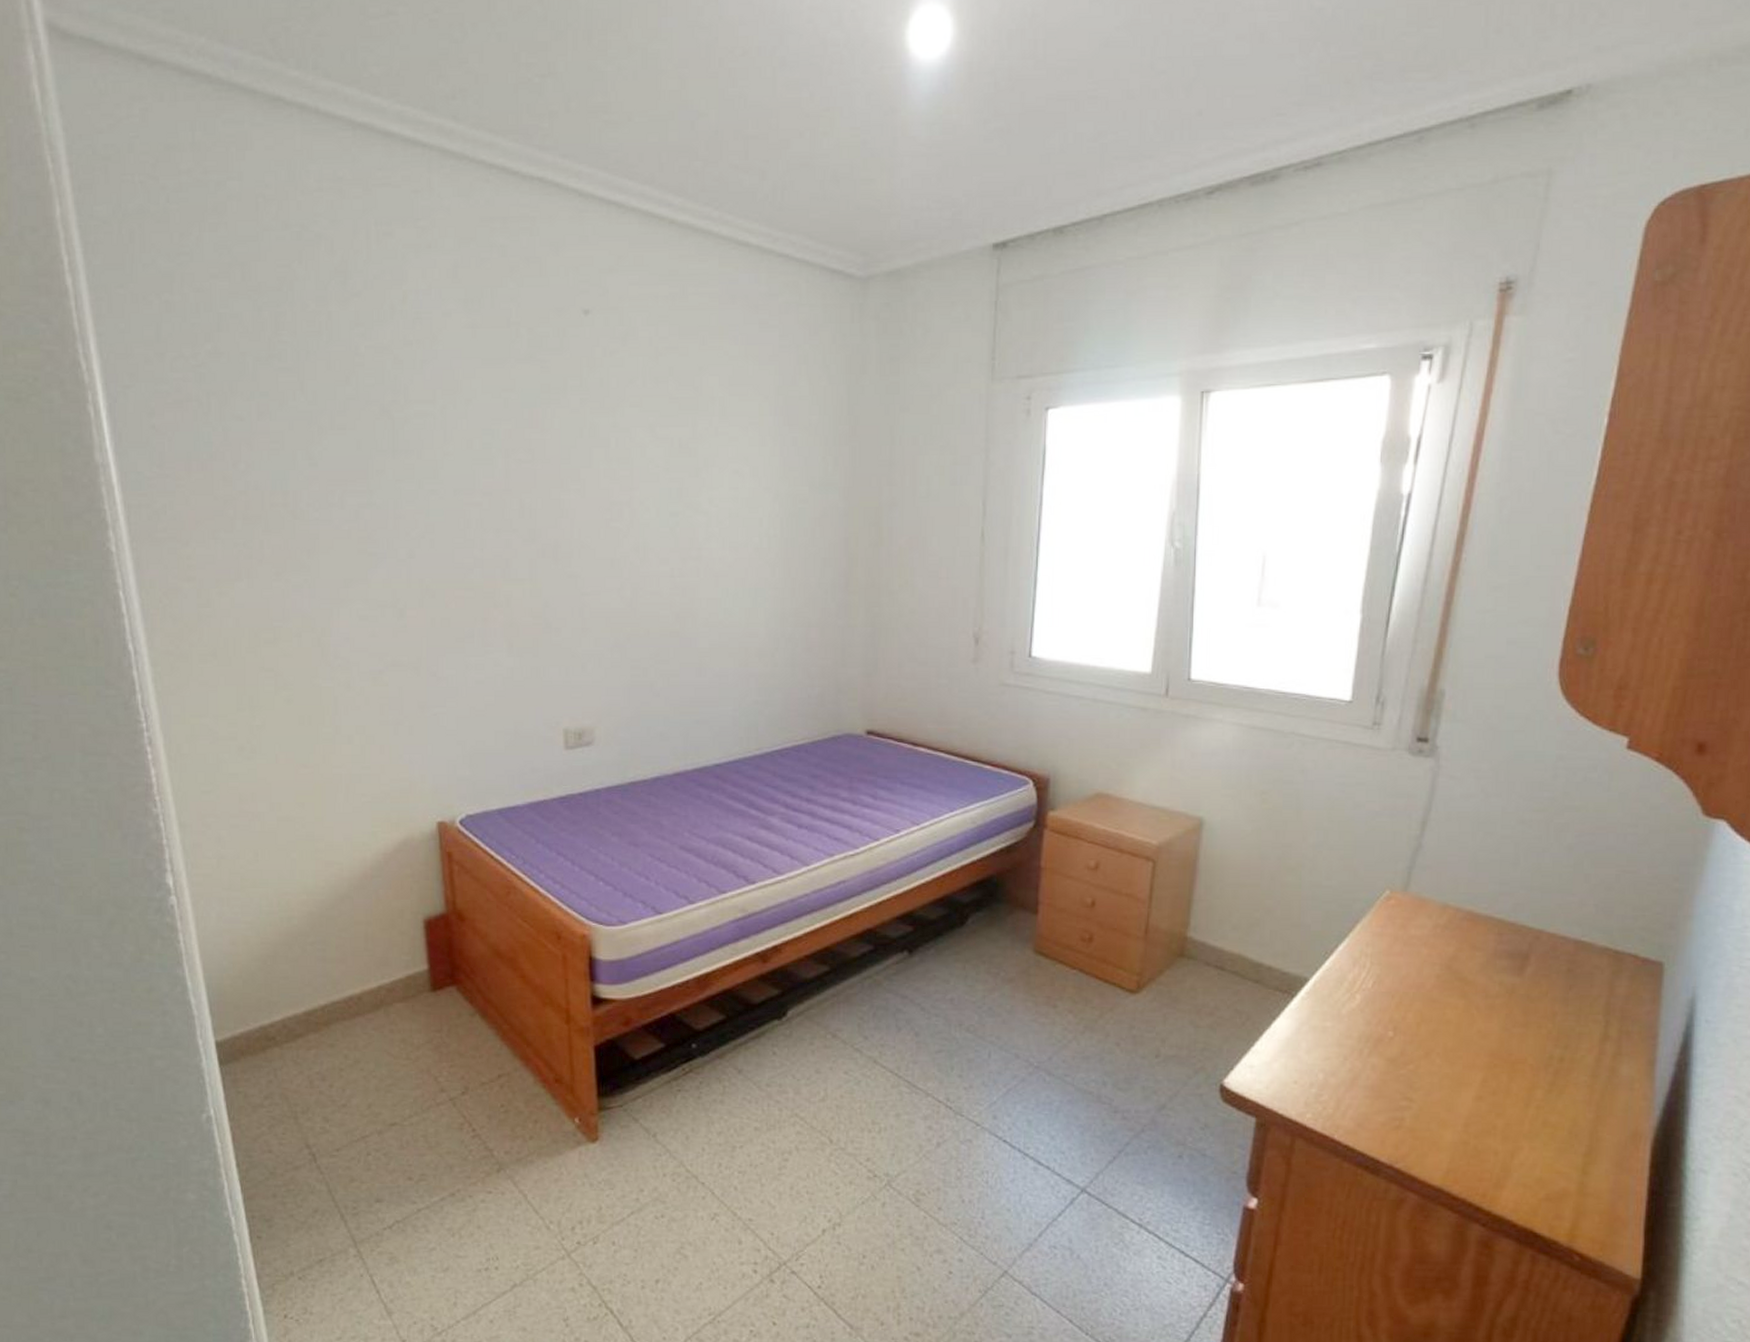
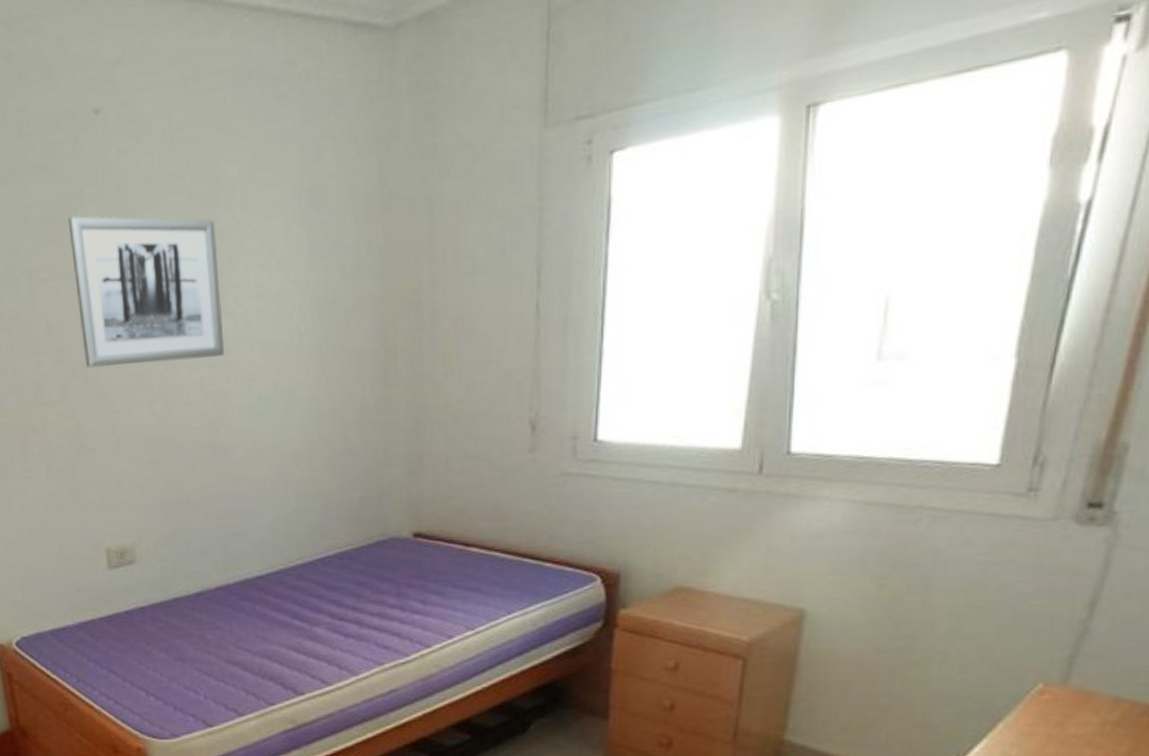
wall art: none [549,404,696,552] -> present [67,215,225,368]

